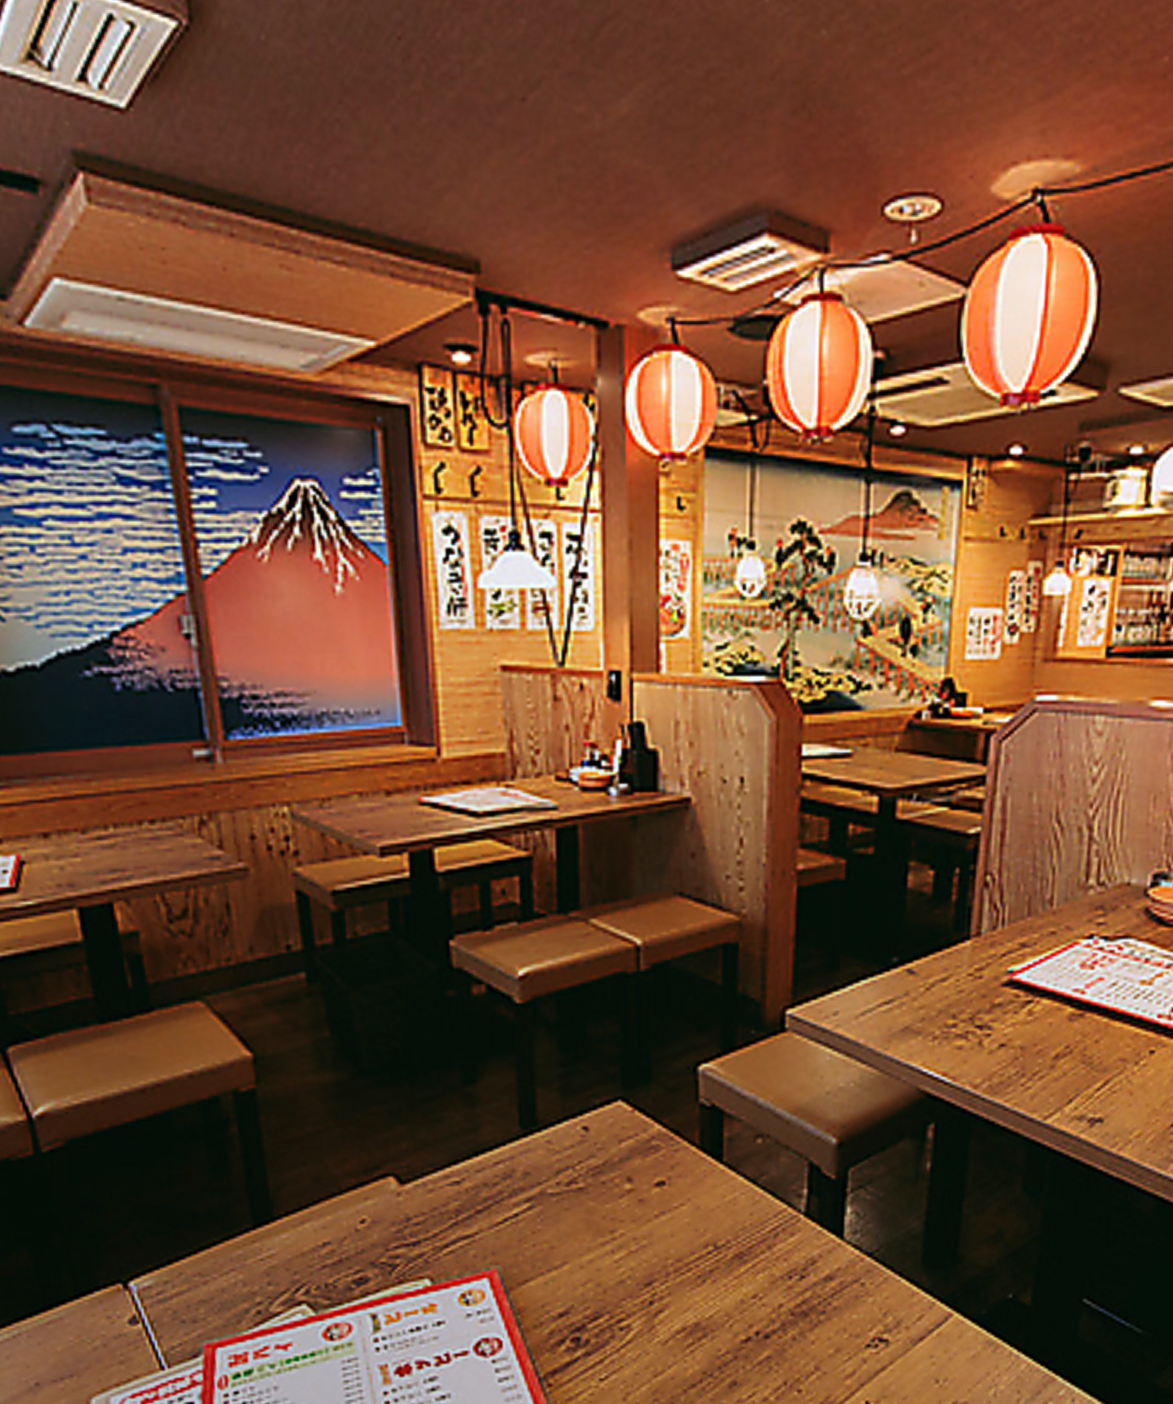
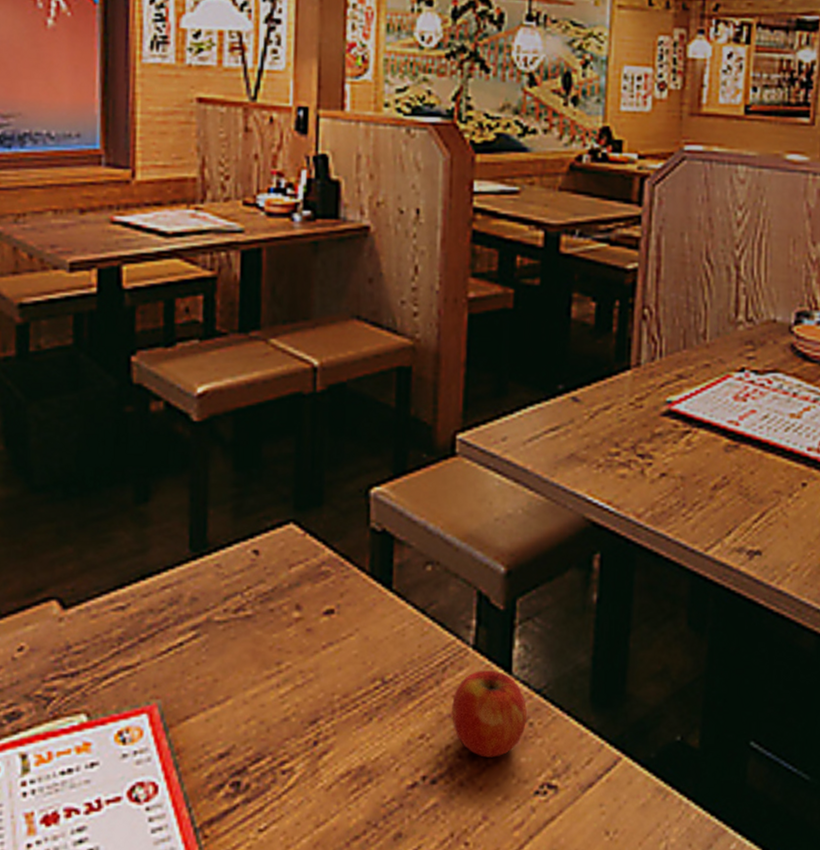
apple: none [784,1236,858,1315] -> present [452,670,527,758]

